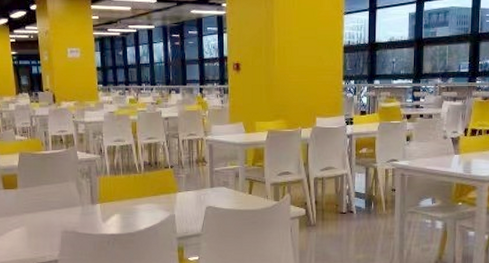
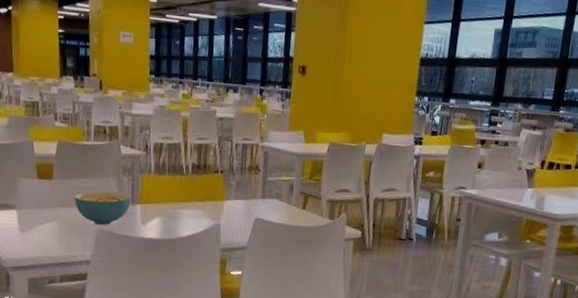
cereal bowl: none [38,195,91,226] -> present [74,191,131,225]

